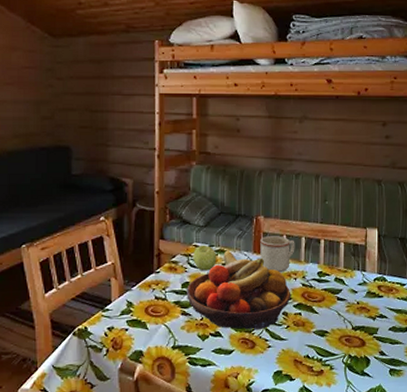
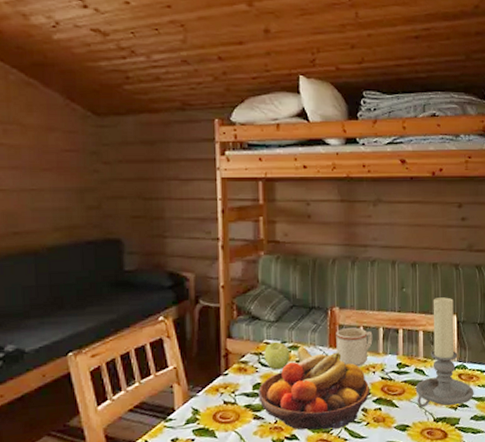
candle holder: none [335,211,393,316] -> present [415,297,474,407]

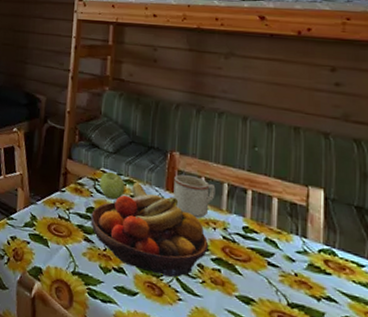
candle holder: present [415,297,474,407] -> none [265,165,346,297]

